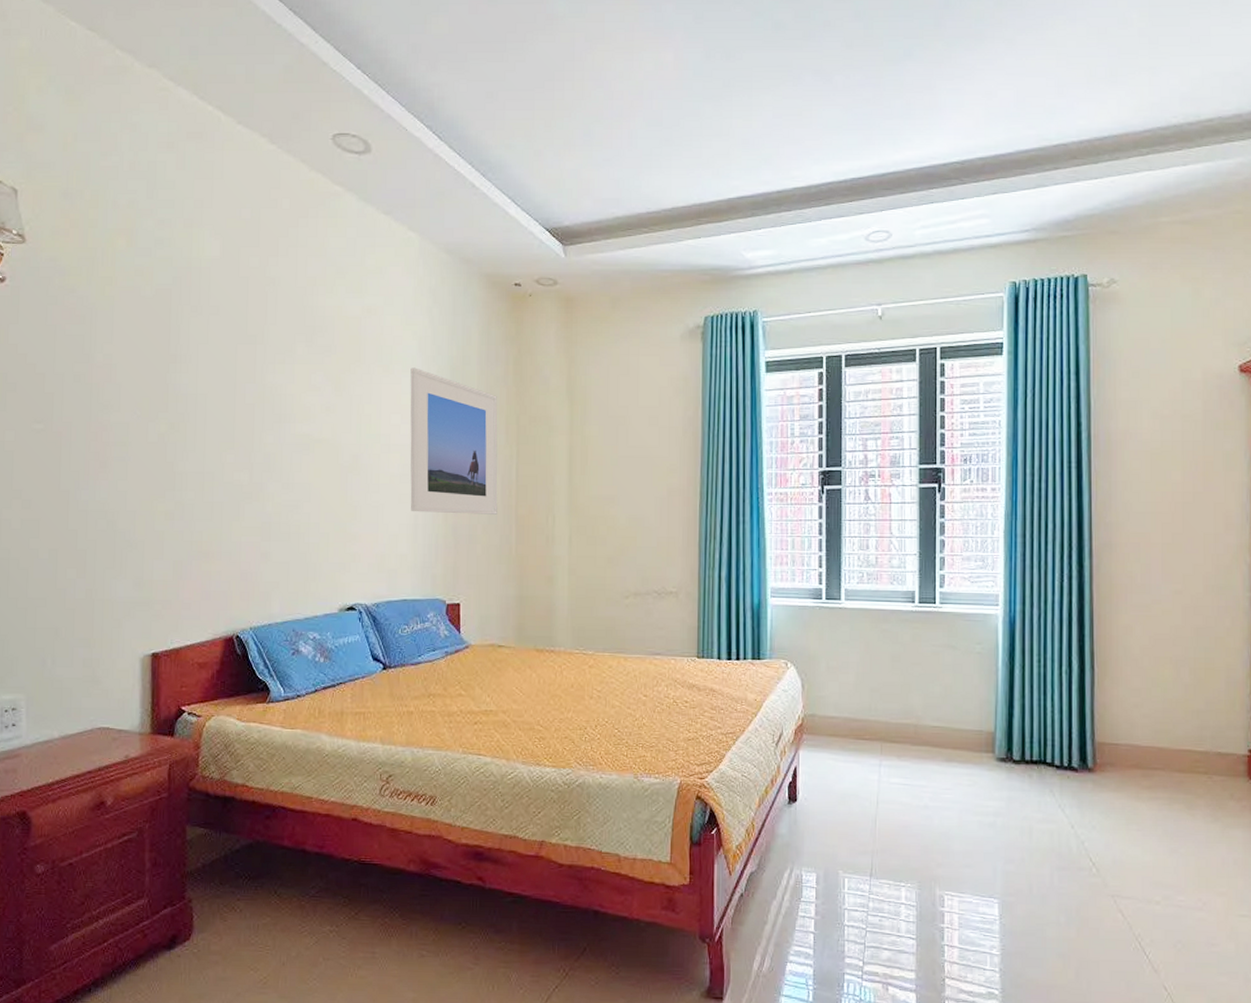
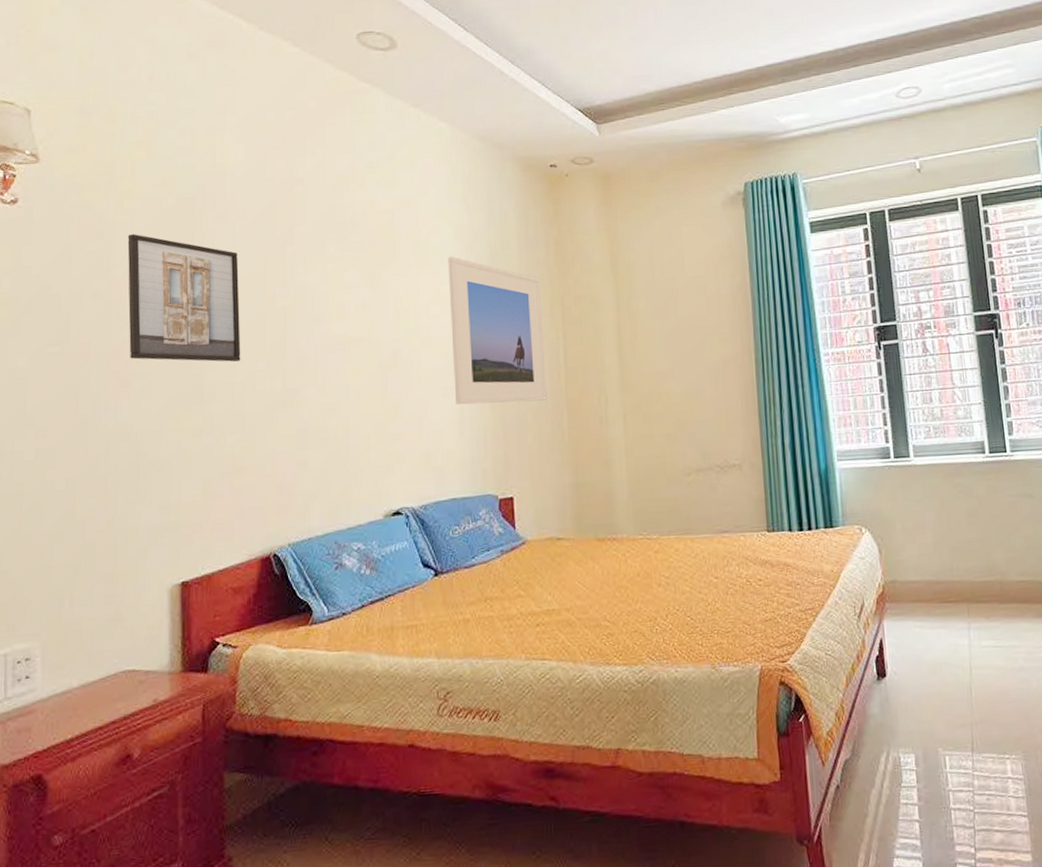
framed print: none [107,321,212,453] -> present [127,234,241,363]

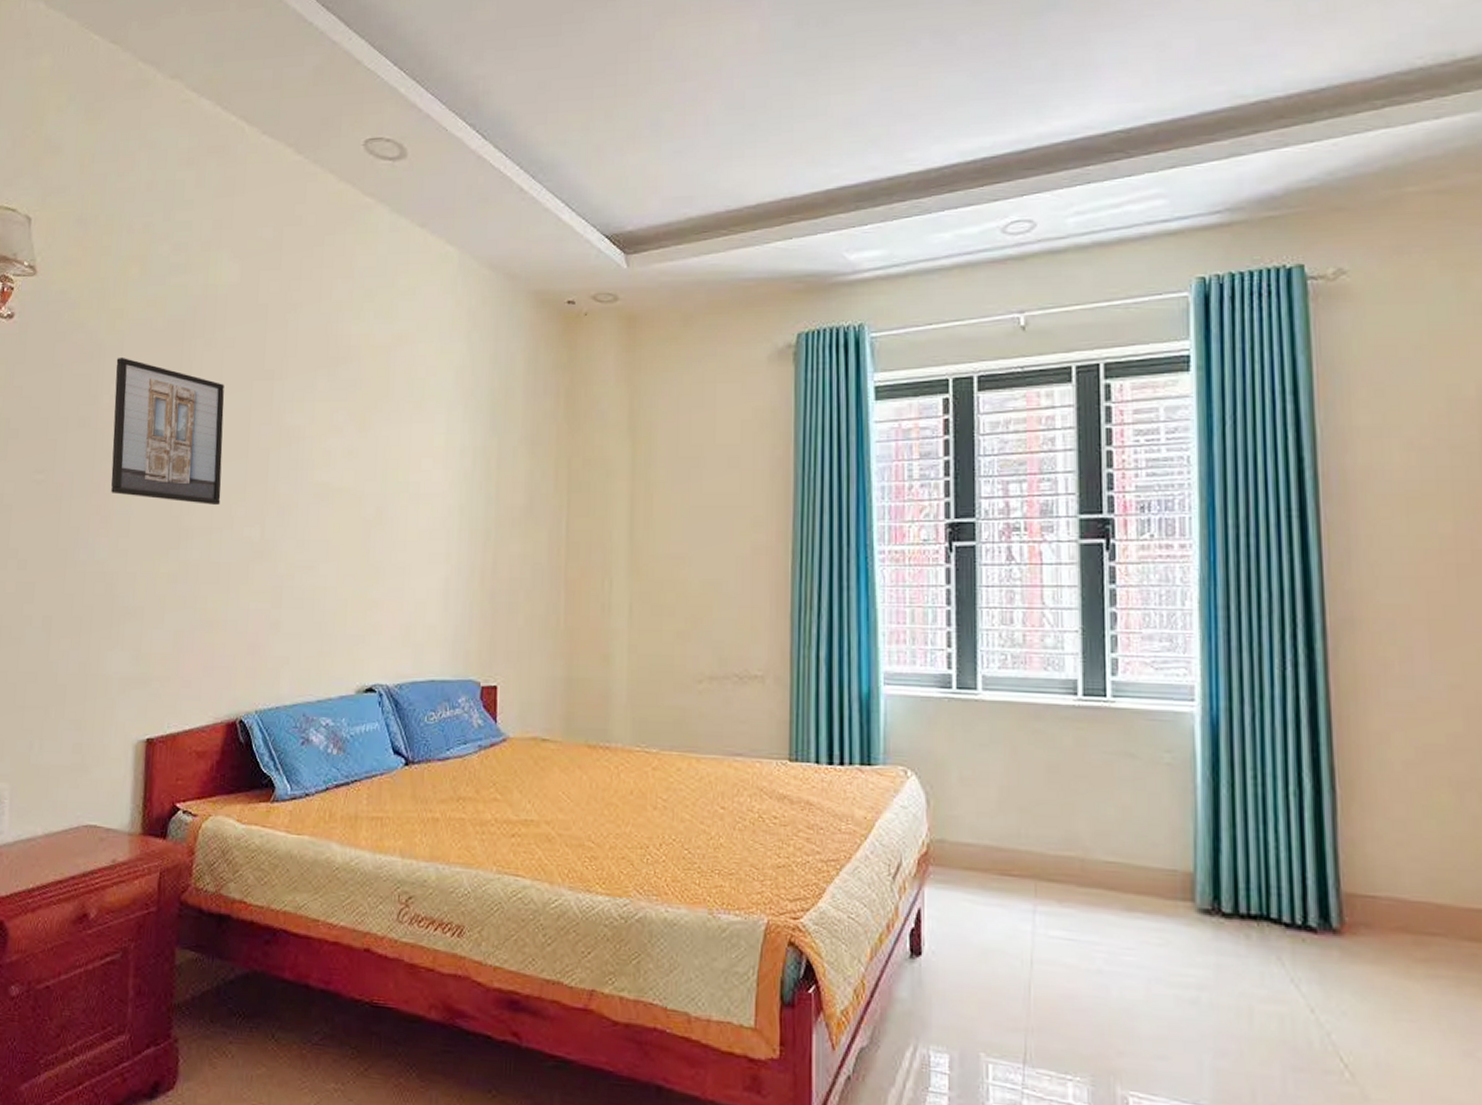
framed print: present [448,256,547,405] -> none [441,403,545,578]

